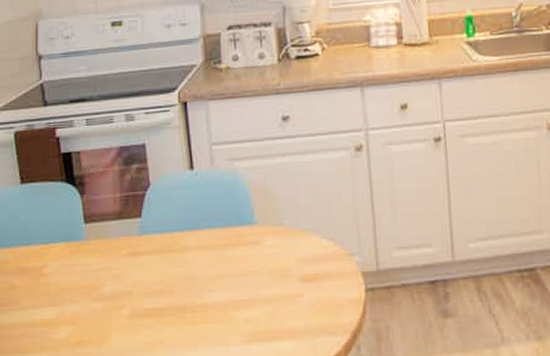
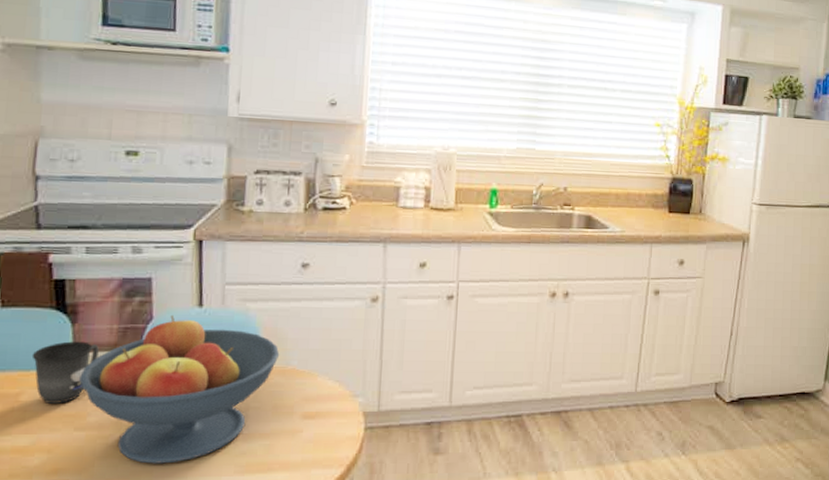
mug: none [50,212,106,276] -> present [31,341,99,404]
fruit bowl: none [92,179,271,334] -> present [79,314,280,464]

